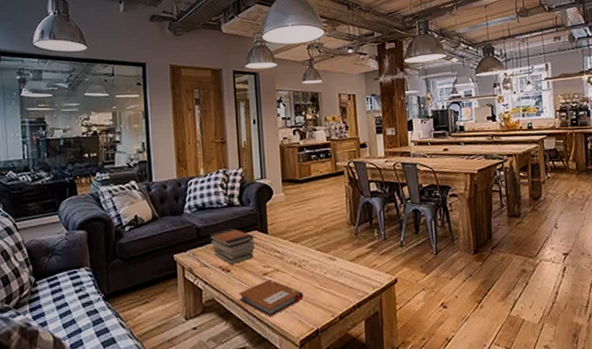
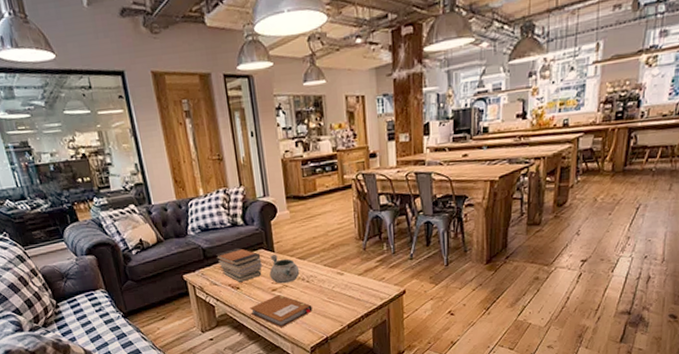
decorative bowl: none [261,237,292,268] -> present [269,255,300,284]

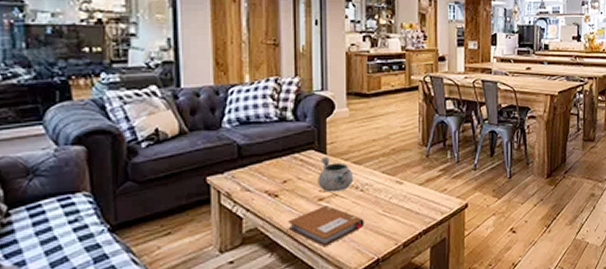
book stack: present [215,247,262,282] -> none [253,146,310,188]

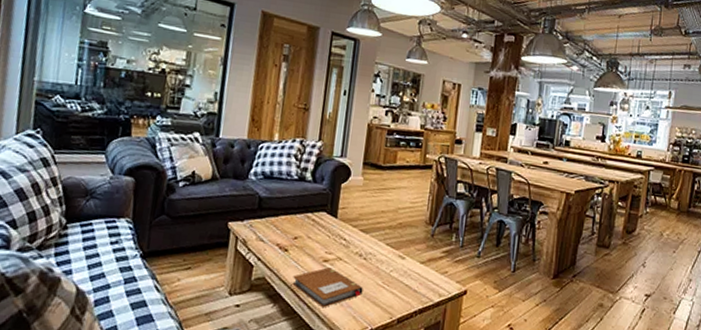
decorative bowl: present [318,157,354,192] -> none [325,220,359,256]

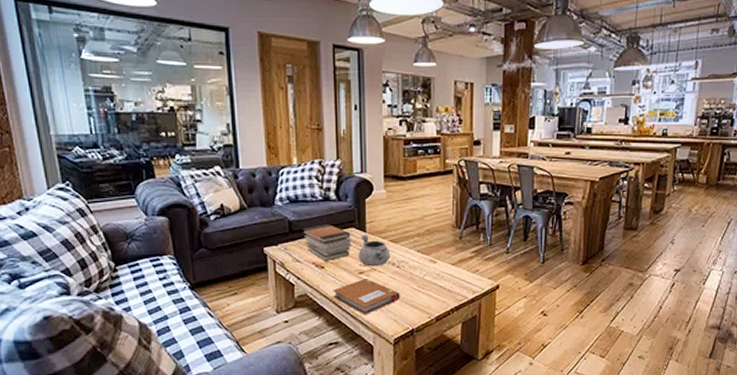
book stack: none [271,204,321,244] -> present [302,223,351,261]
decorative bowl: none [325,220,359,256] -> present [358,235,391,267]

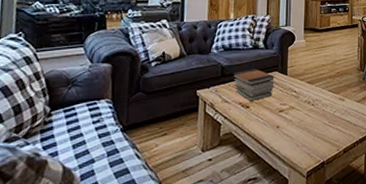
notebook: present [333,277,400,315] -> none [255,115,314,151]
decorative bowl: present [358,235,391,267] -> none [279,78,307,106]

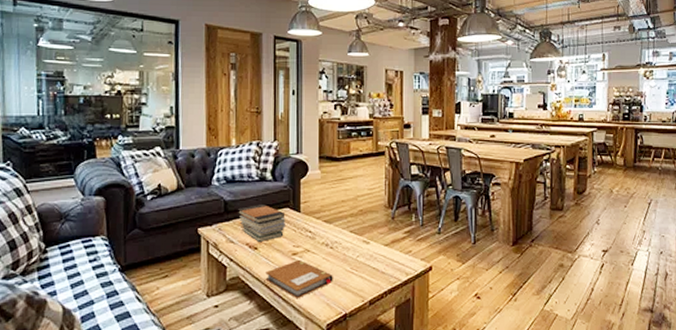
notebook: none [255,115,314,151] -> present [265,259,333,299]

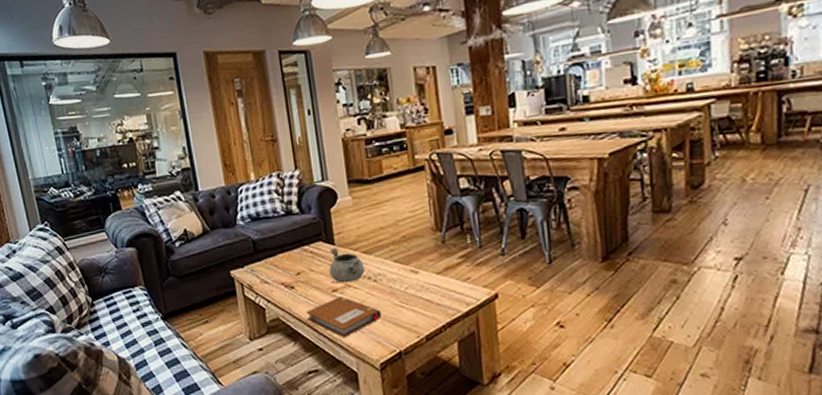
book stack: present [237,203,286,242] -> none [266,239,321,280]
decorative bowl: none [292,215,324,248] -> present [329,248,365,283]

